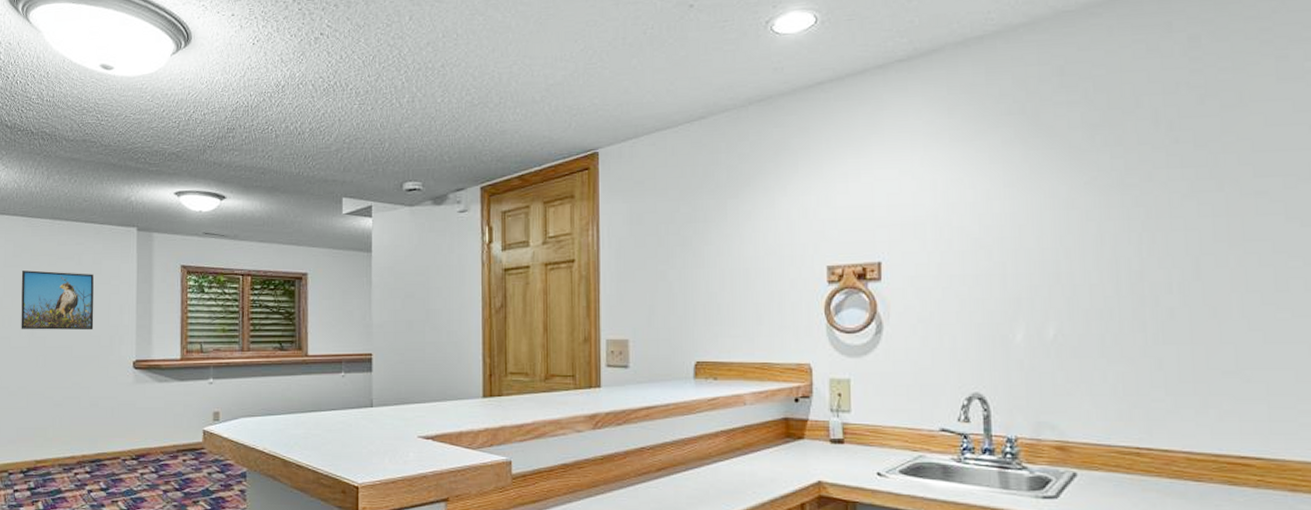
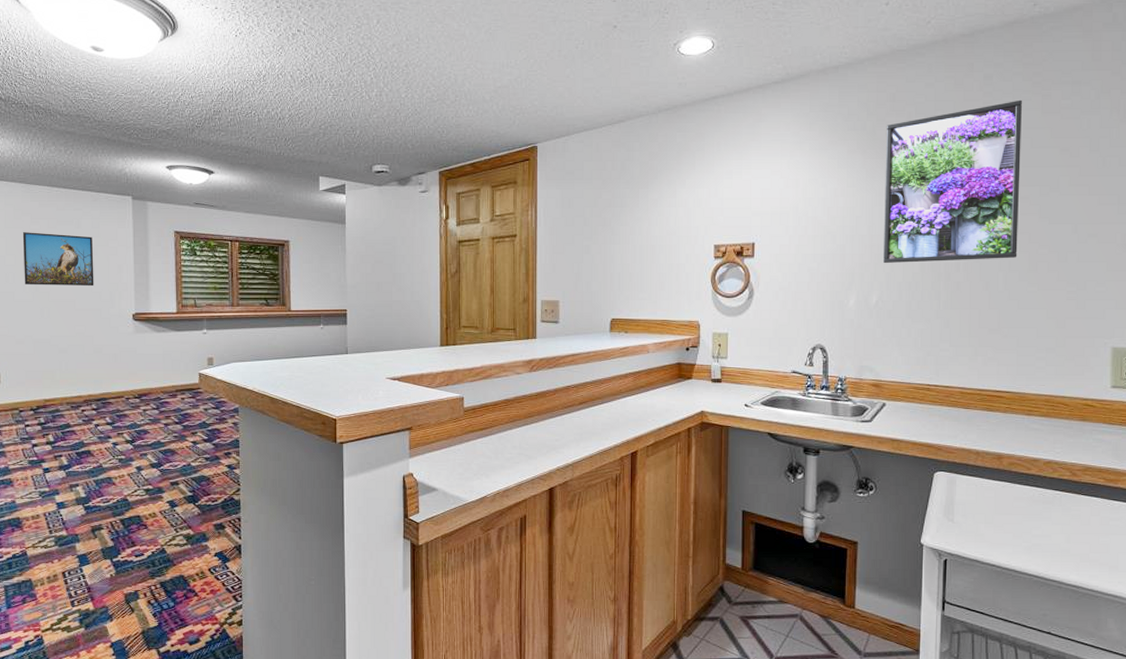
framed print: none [1054,64,1257,286] -> present [882,99,1022,264]

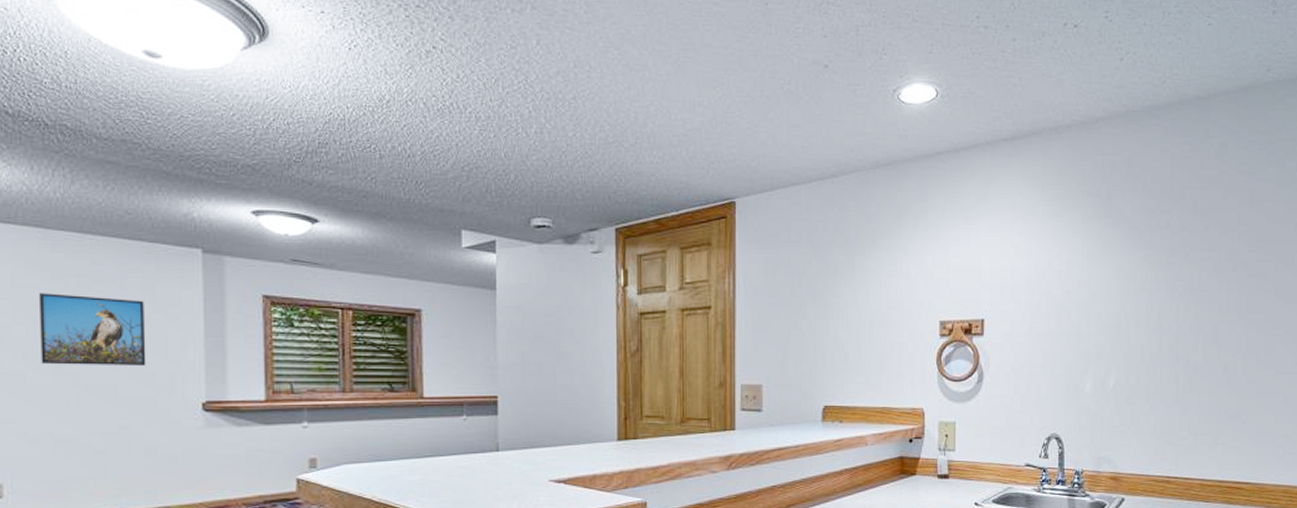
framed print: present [882,99,1022,264] -> none [1120,170,1257,344]

